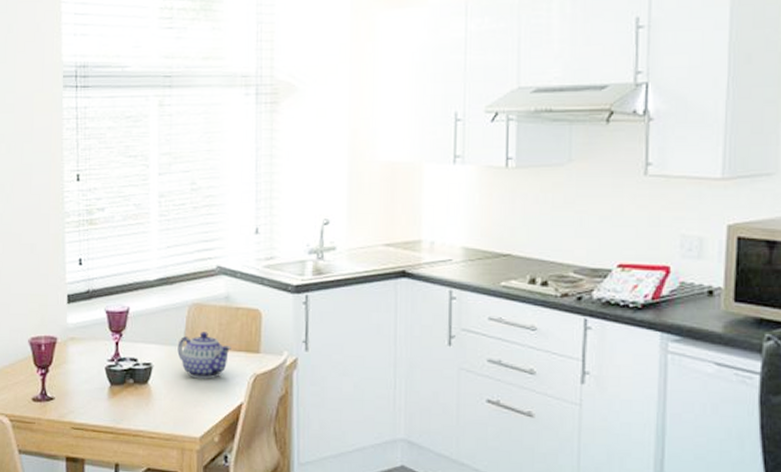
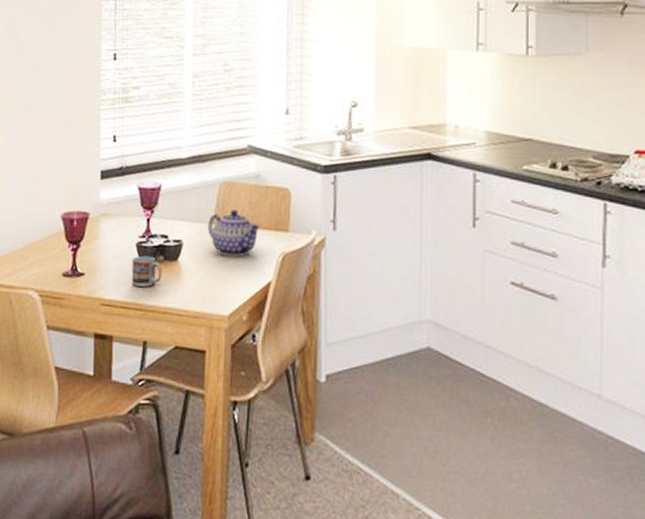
cup: none [101,379,132,410] -> present [131,255,162,287]

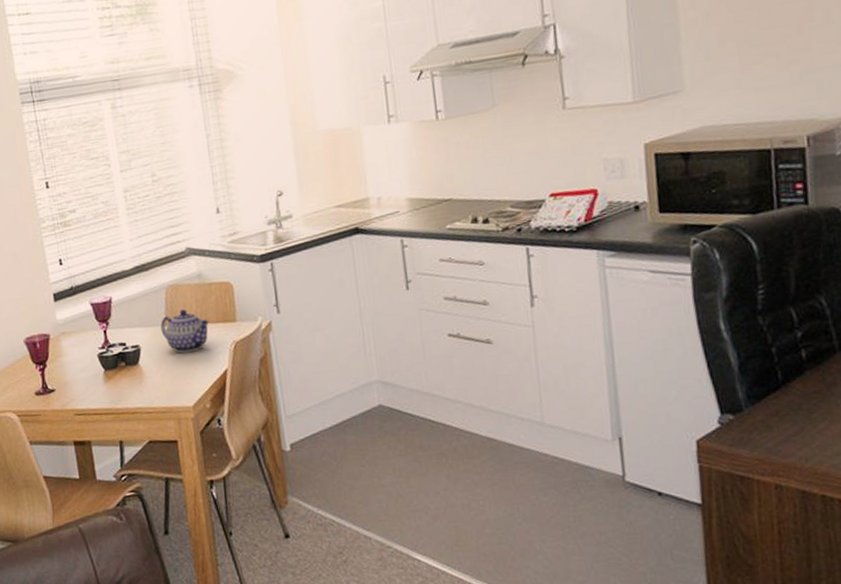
cup: present [131,255,162,287] -> none [96,364,126,394]

